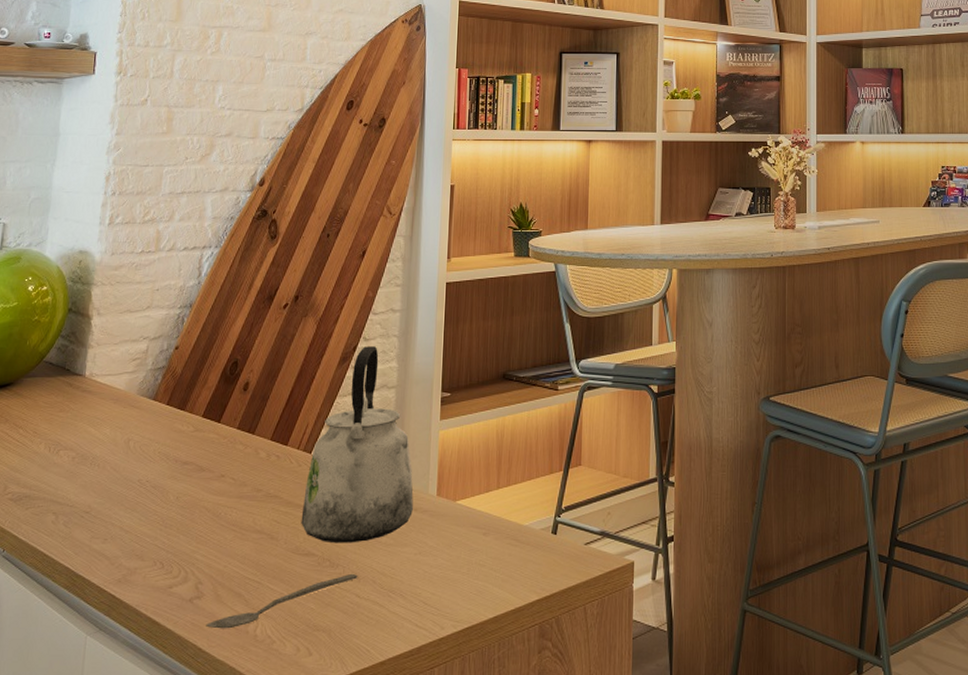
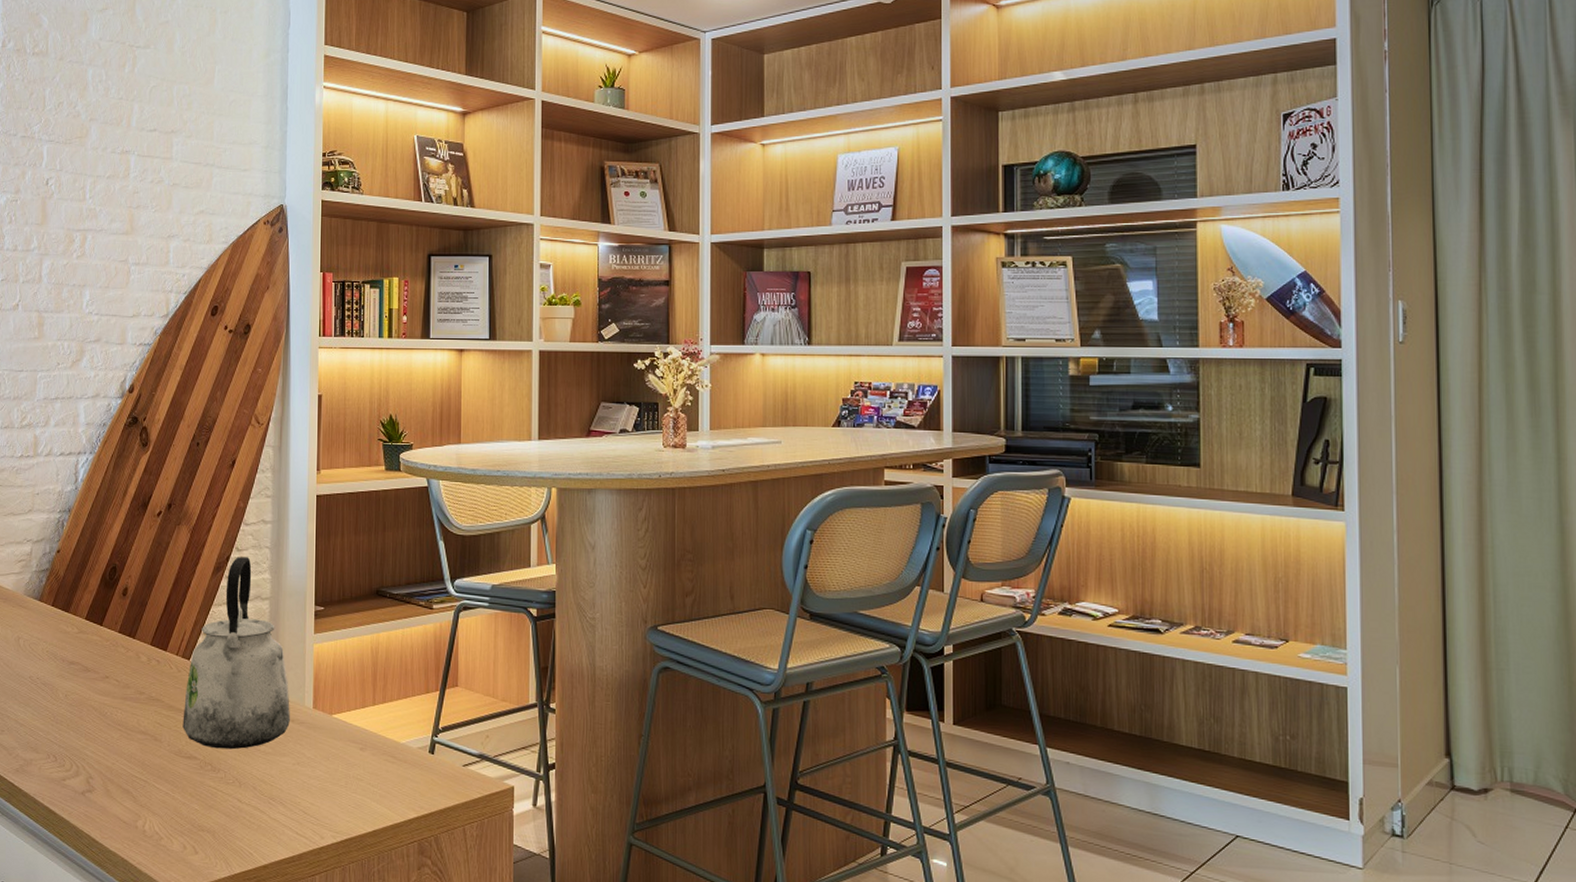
spoon: present [206,573,358,629] -> none [98,778,239,823]

